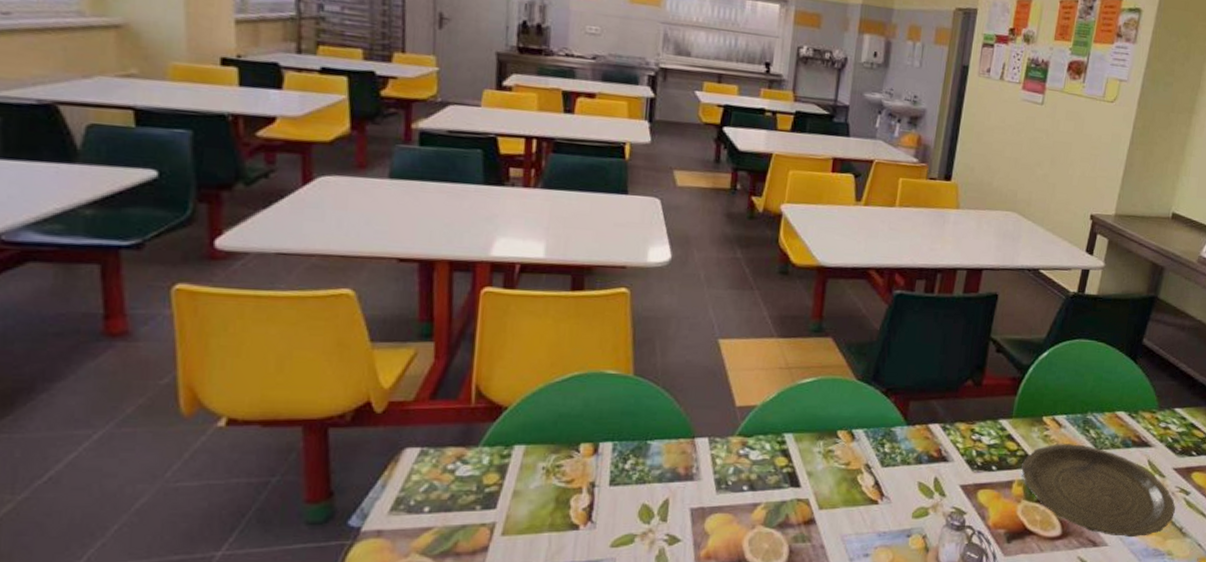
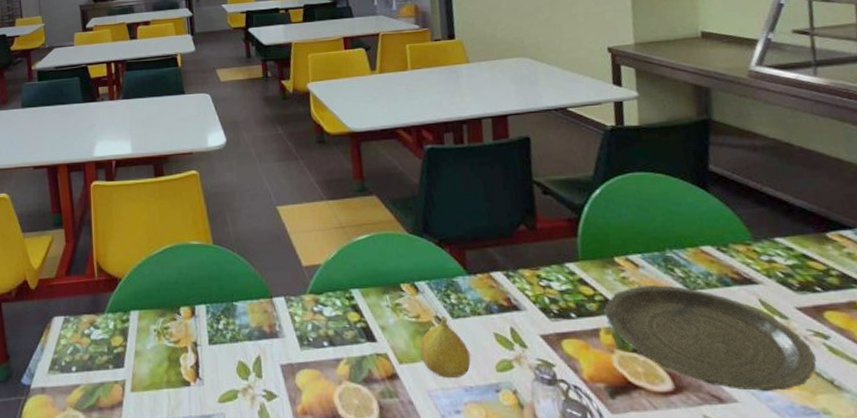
fruit: none [842,463,891,524] -> present [419,315,471,379]

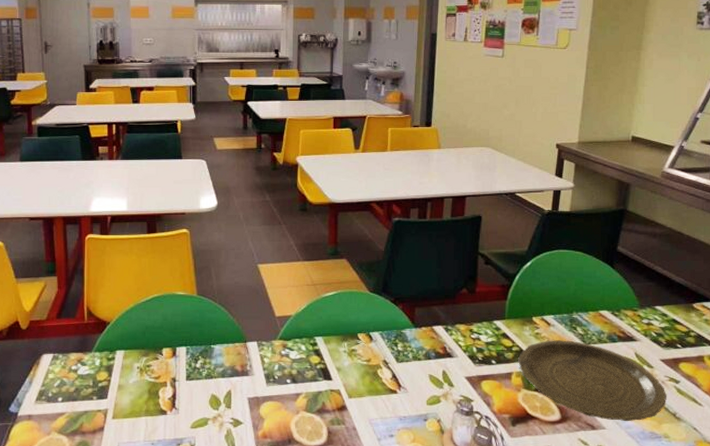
fruit: present [419,315,471,379] -> none [367,360,407,410]

